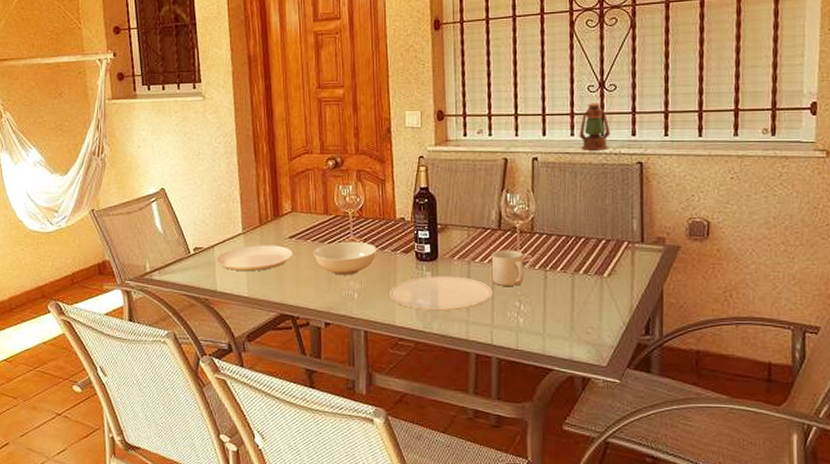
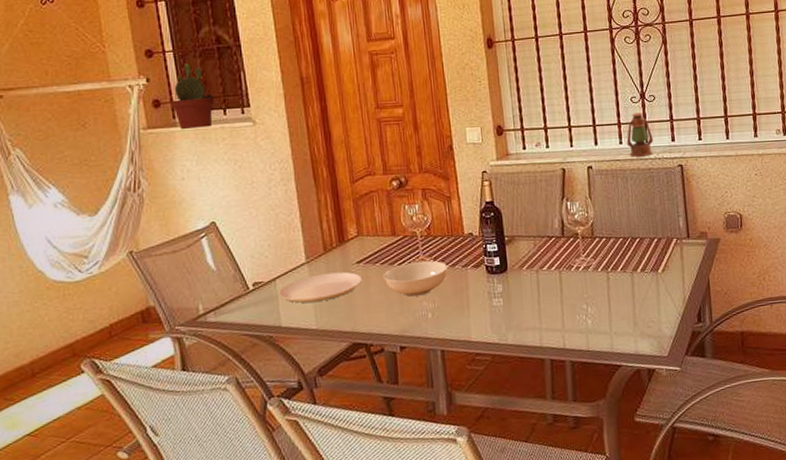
potted cactus: none [132,39,170,102] -> present [170,62,215,130]
plate: present [389,276,493,311] -> none [462,285,562,323]
cup: present [491,250,524,287] -> none [557,255,589,292]

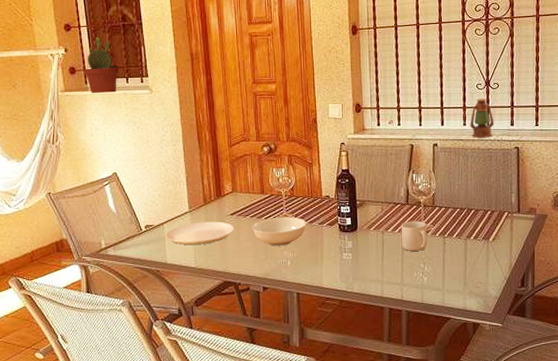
cup: none [557,255,589,292] -> present [401,221,428,252]

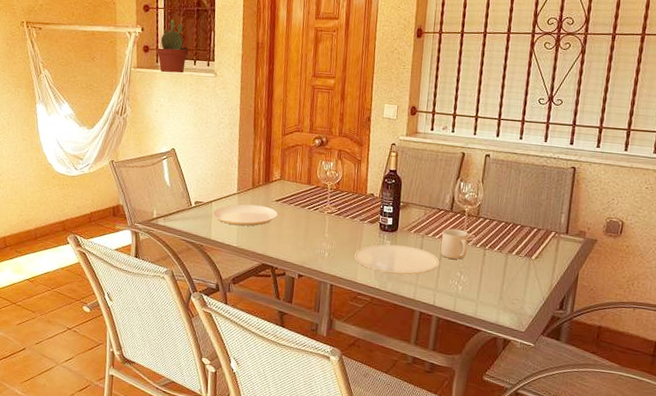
bowl: present [251,216,306,246] -> none [294,208,348,237]
plate: none [317,244,403,274] -> present [354,244,440,275]
lantern: present [470,85,495,138] -> none [526,100,554,154]

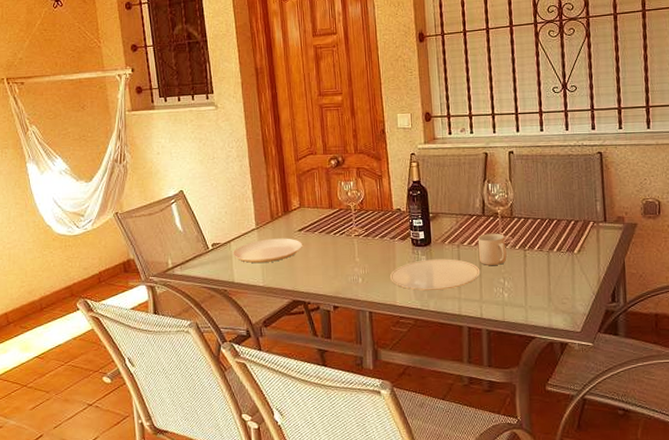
potted cactus: present [156,19,189,73] -> none [150,55,185,112]

